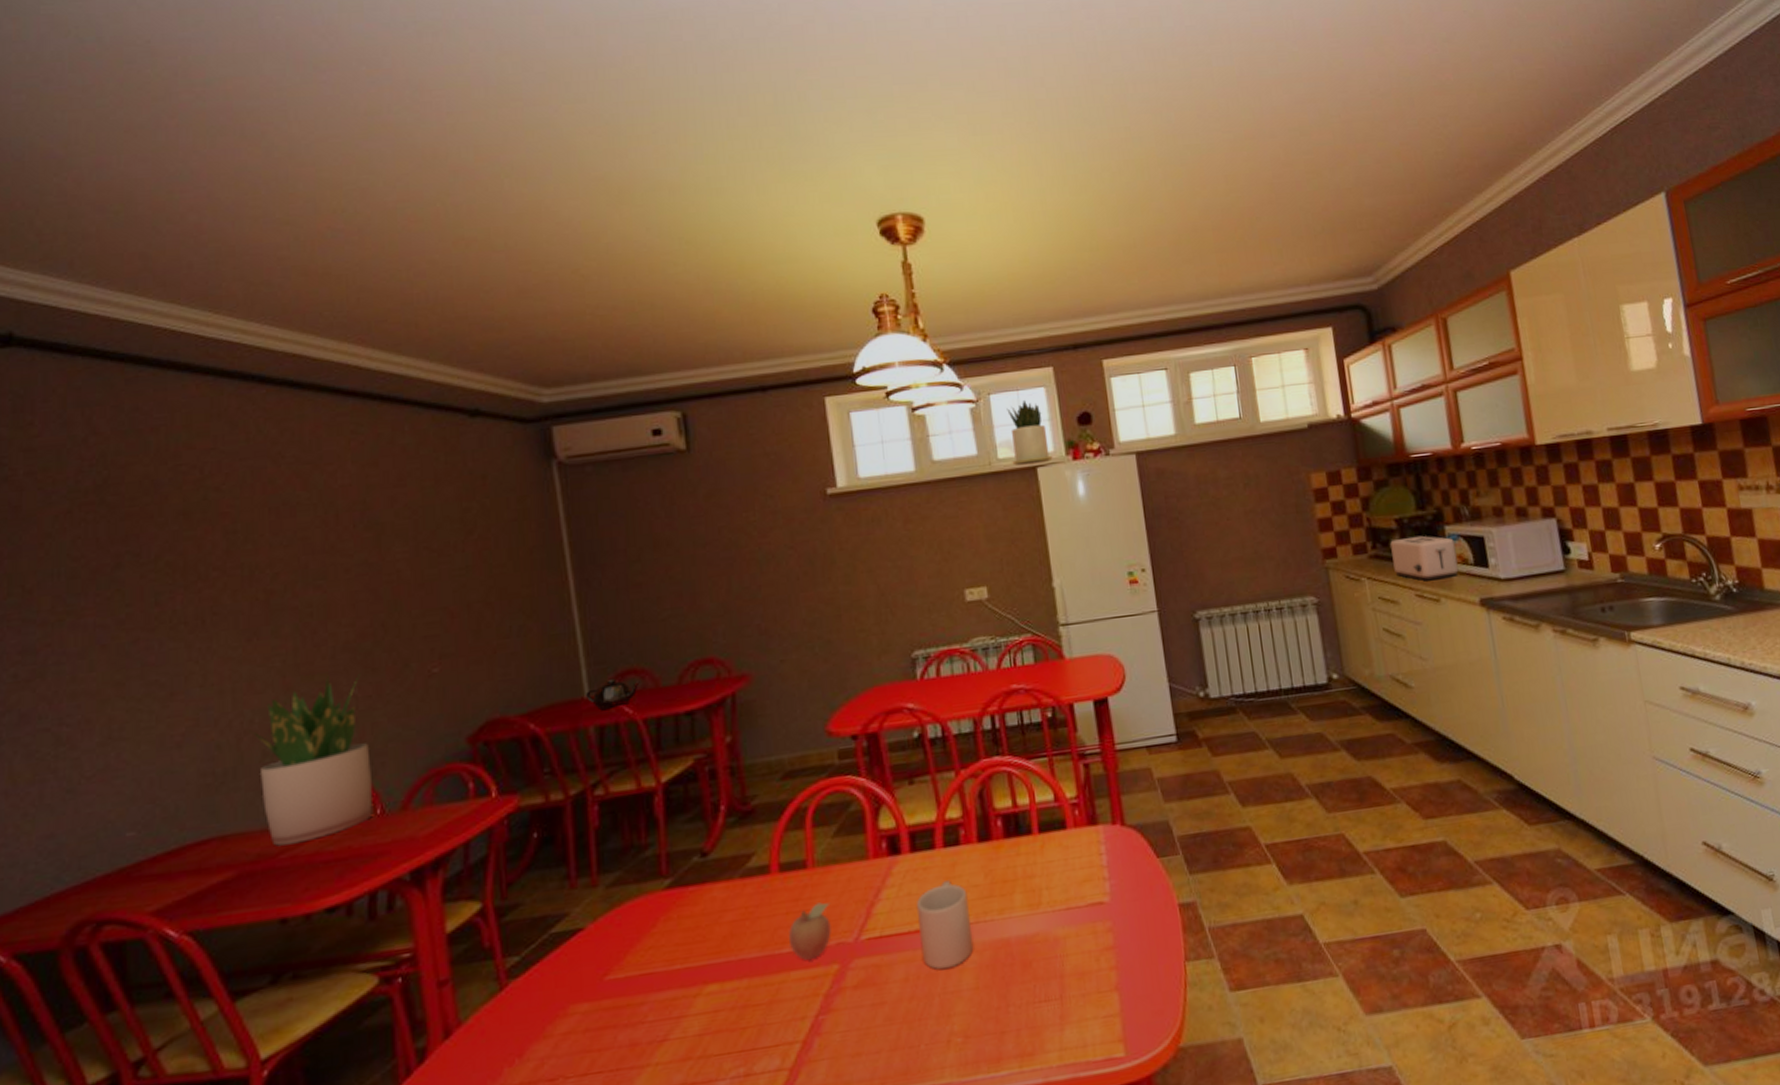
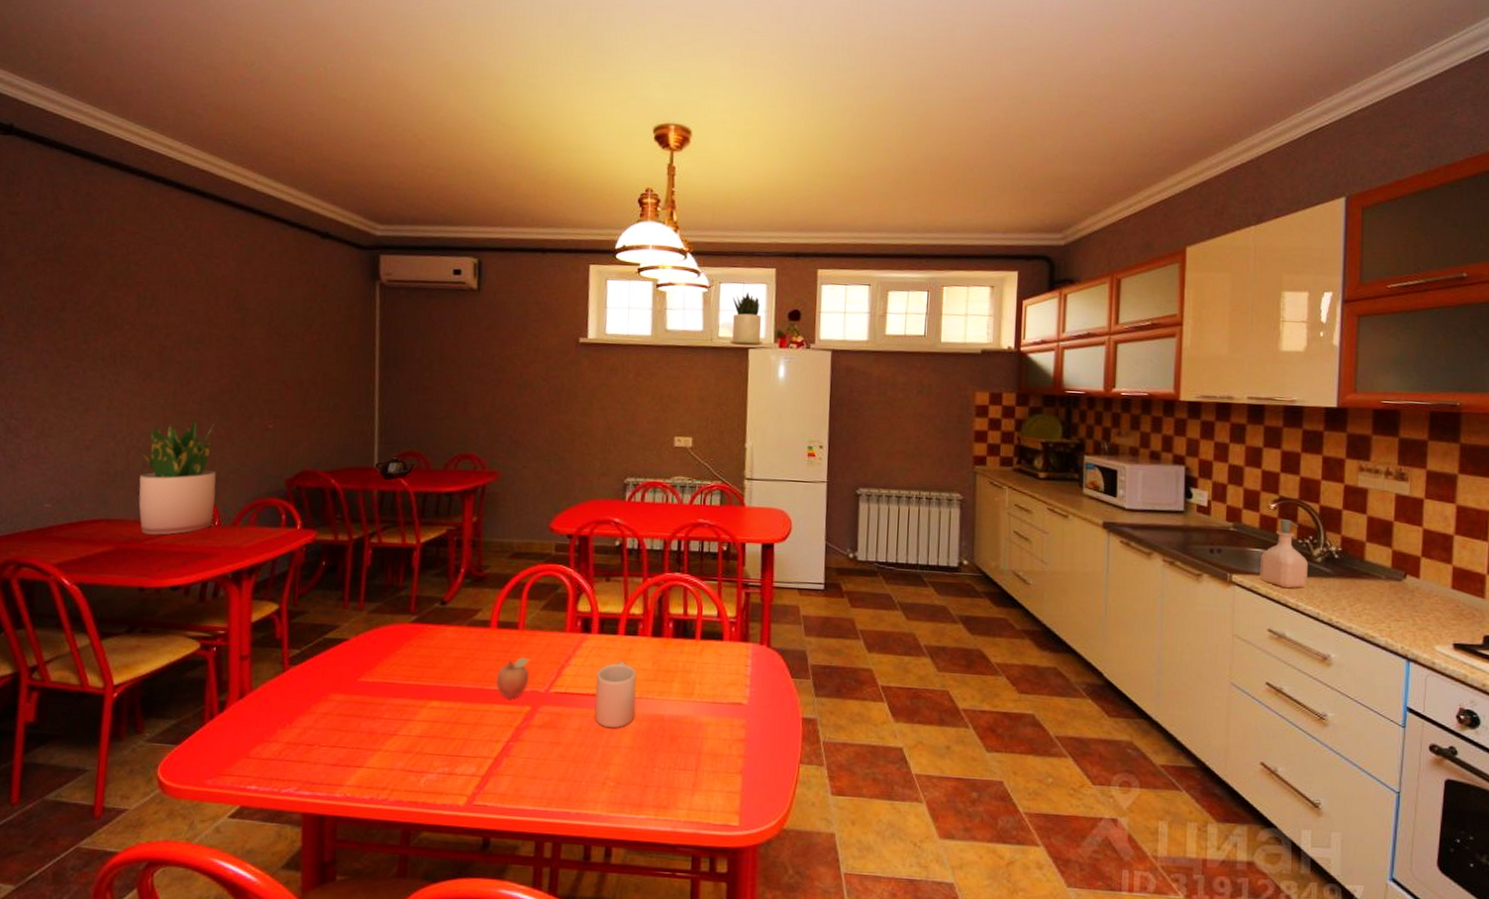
toaster: present [1390,535,1459,581] -> none [1033,459,1090,499]
soap bottle: none [1655,558,1711,638] -> present [1259,519,1309,589]

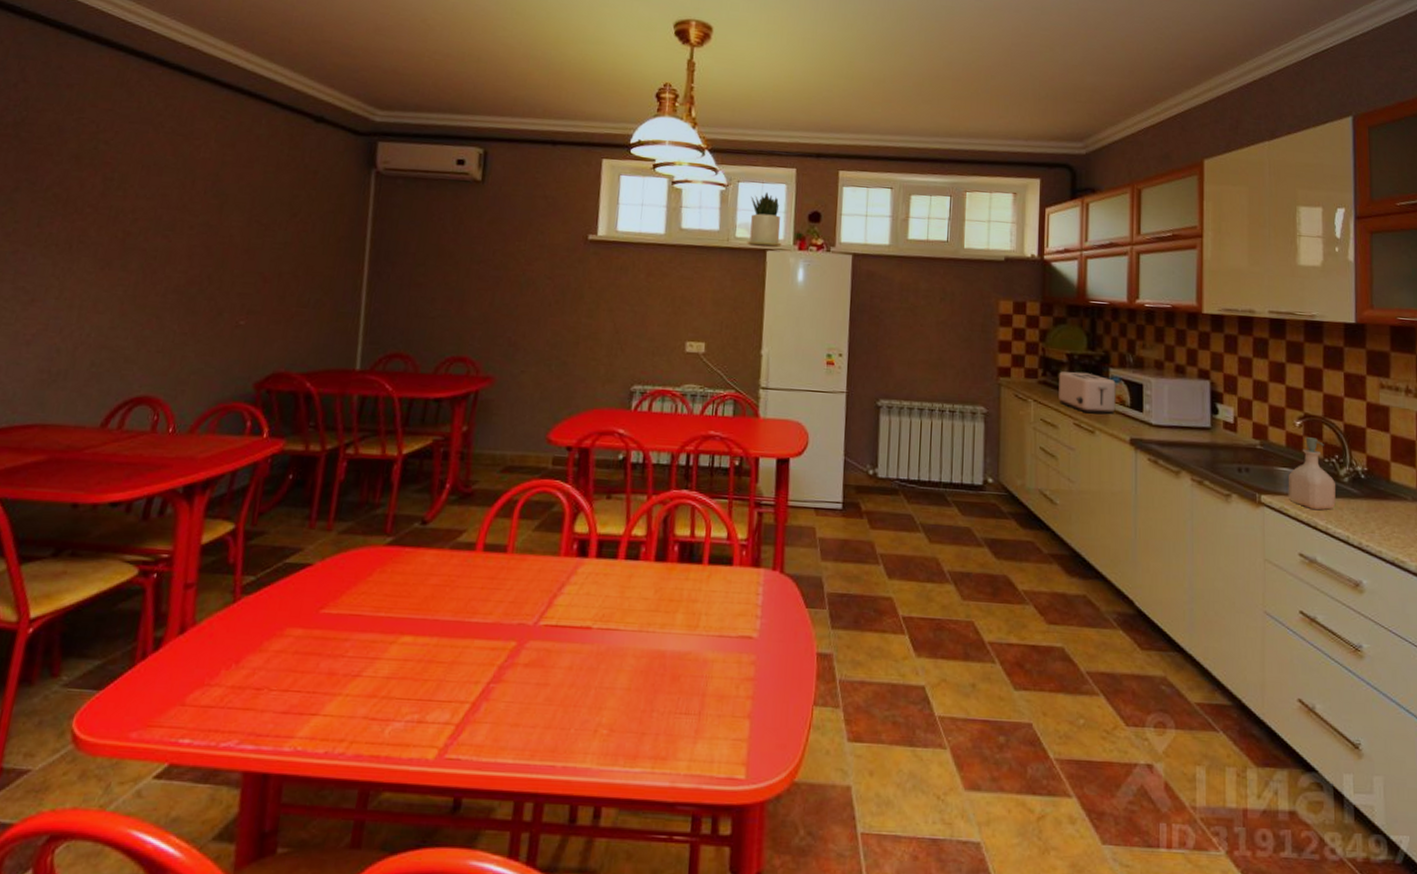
planter: present [136,417,217,536] -> none [81,310,181,444]
teapot: present [375,456,417,480] -> none [357,358,404,384]
fruit: present [495,657,532,698] -> none [478,584,520,632]
mug: present [594,661,637,729] -> none [587,589,637,667]
toaster: none [1033,459,1090,499] -> present [1059,371,1116,414]

